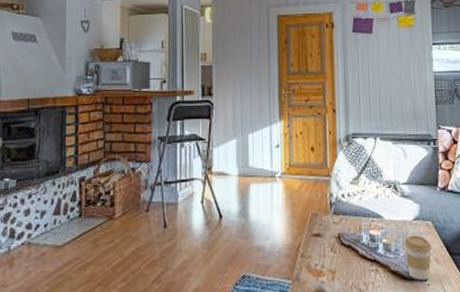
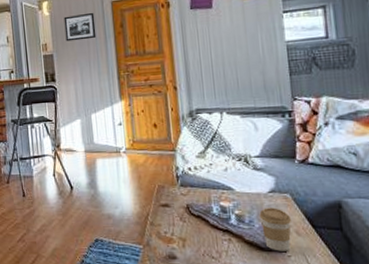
picture frame: none [227,24,260,53] -> present [64,12,97,42]

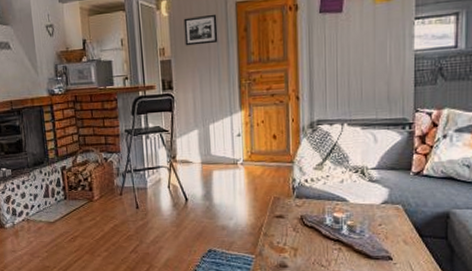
coffee cup: present [259,207,292,251] -> none [370,218,401,259]

